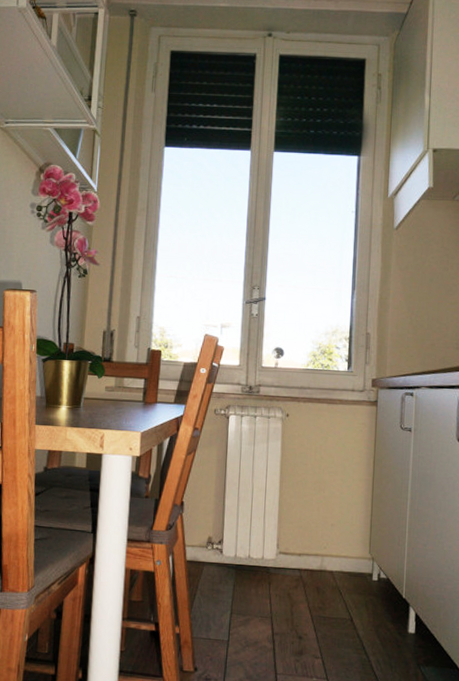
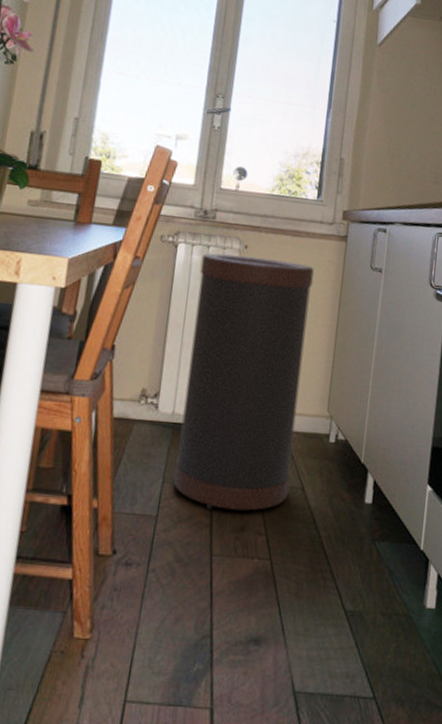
trash can: none [239,422,349,638] -> present [173,253,314,511]

